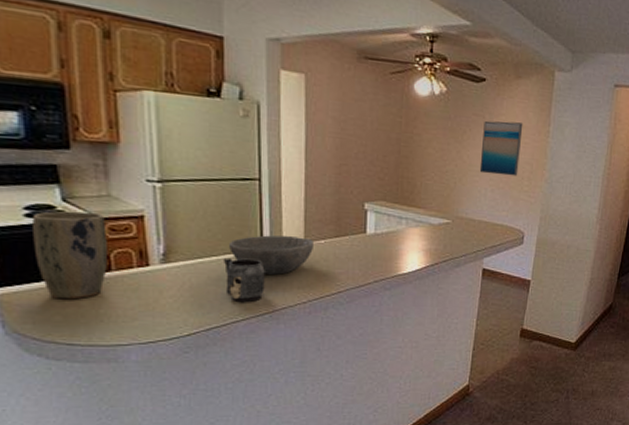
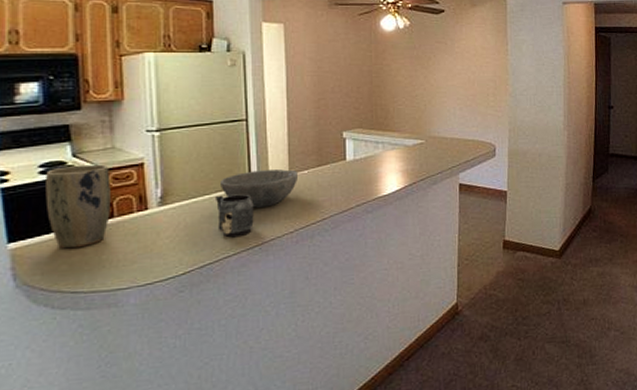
wall art: present [479,120,523,177] -> none [446,45,483,94]

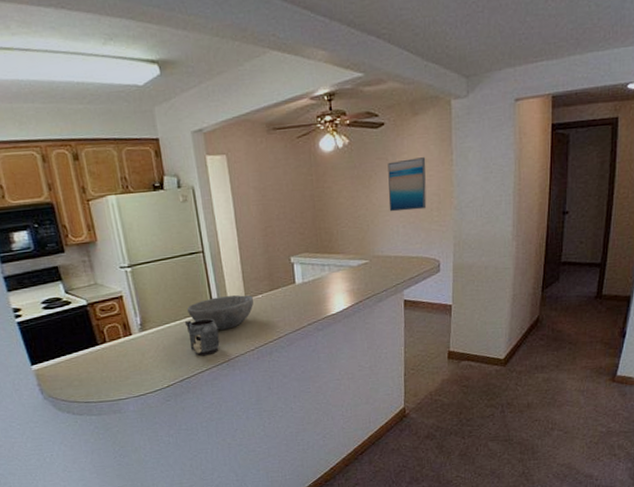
plant pot: present [45,164,111,249] -> none [48,298,103,369]
wall art: none [446,45,483,94] -> present [388,157,427,212]

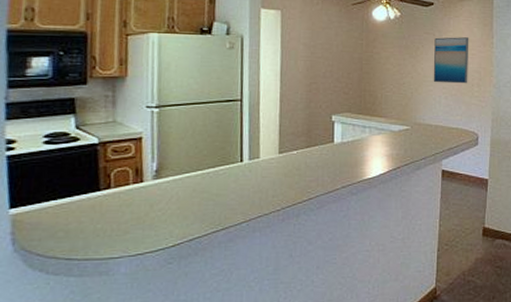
mug: present [185,318,220,356] -> none [208,171,244,213]
bowl: present [187,295,254,330] -> none [213,149,287,185]

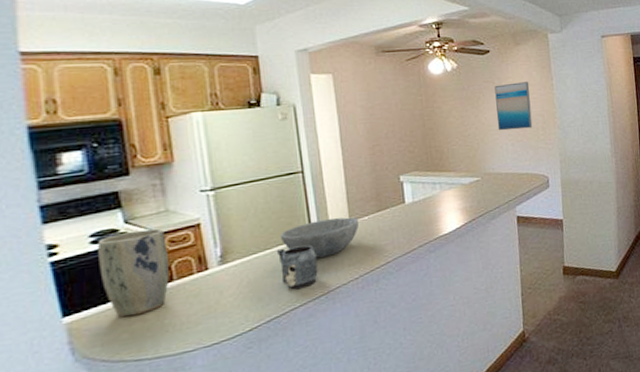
plant pot: none [48,136,110,217] -> present [98,228,170,318]
mug: none [208,171,244,213] -> present [277,245,318,290]
bowl: none [213,149,287,185] -> present [281,217,359,258]

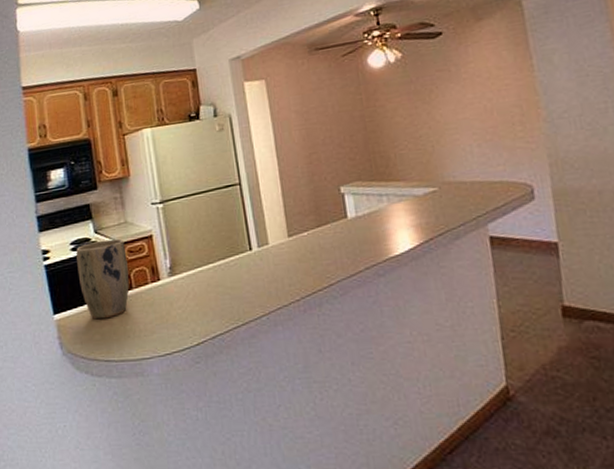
mug: present [277,245,318,290] -> none [219,261,259,307]
bowl: present [281,217,359,258] -> none [222,232,298,275]
wall art: present [494,82,533,131] -> none [451,65,506,130]

